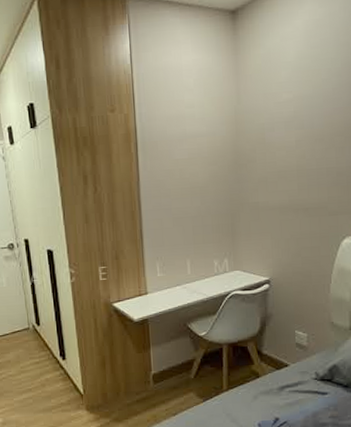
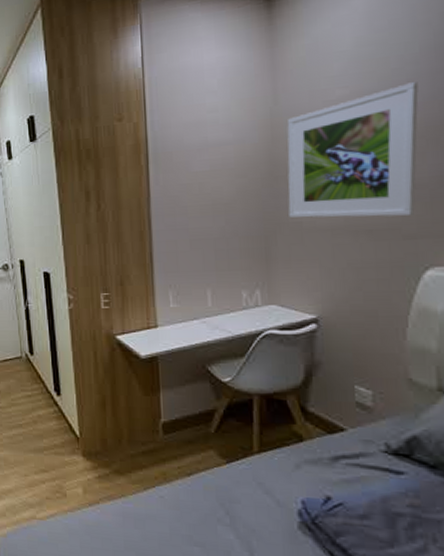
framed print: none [247,91,340,199] -> present [287,82,419,218]

